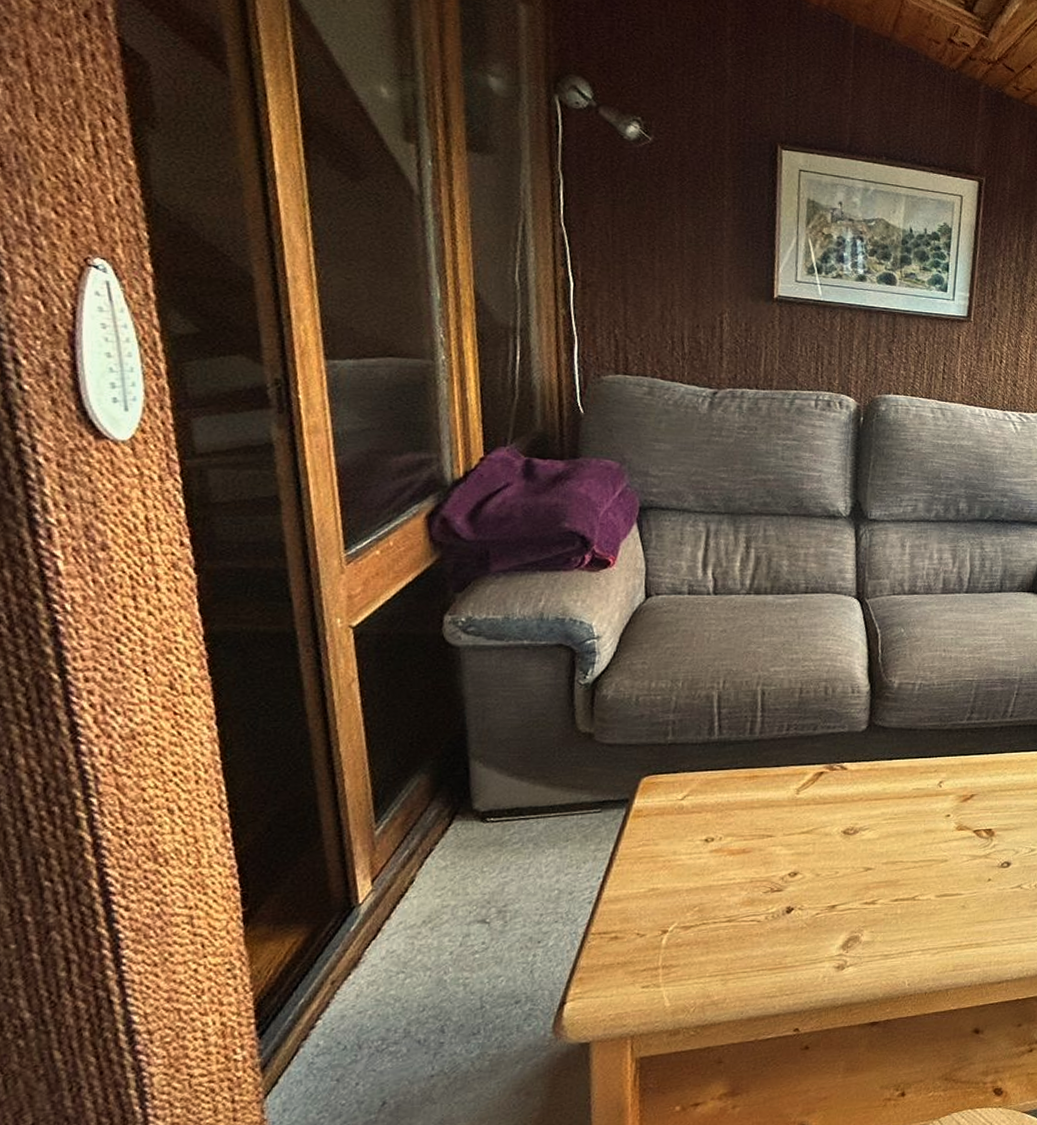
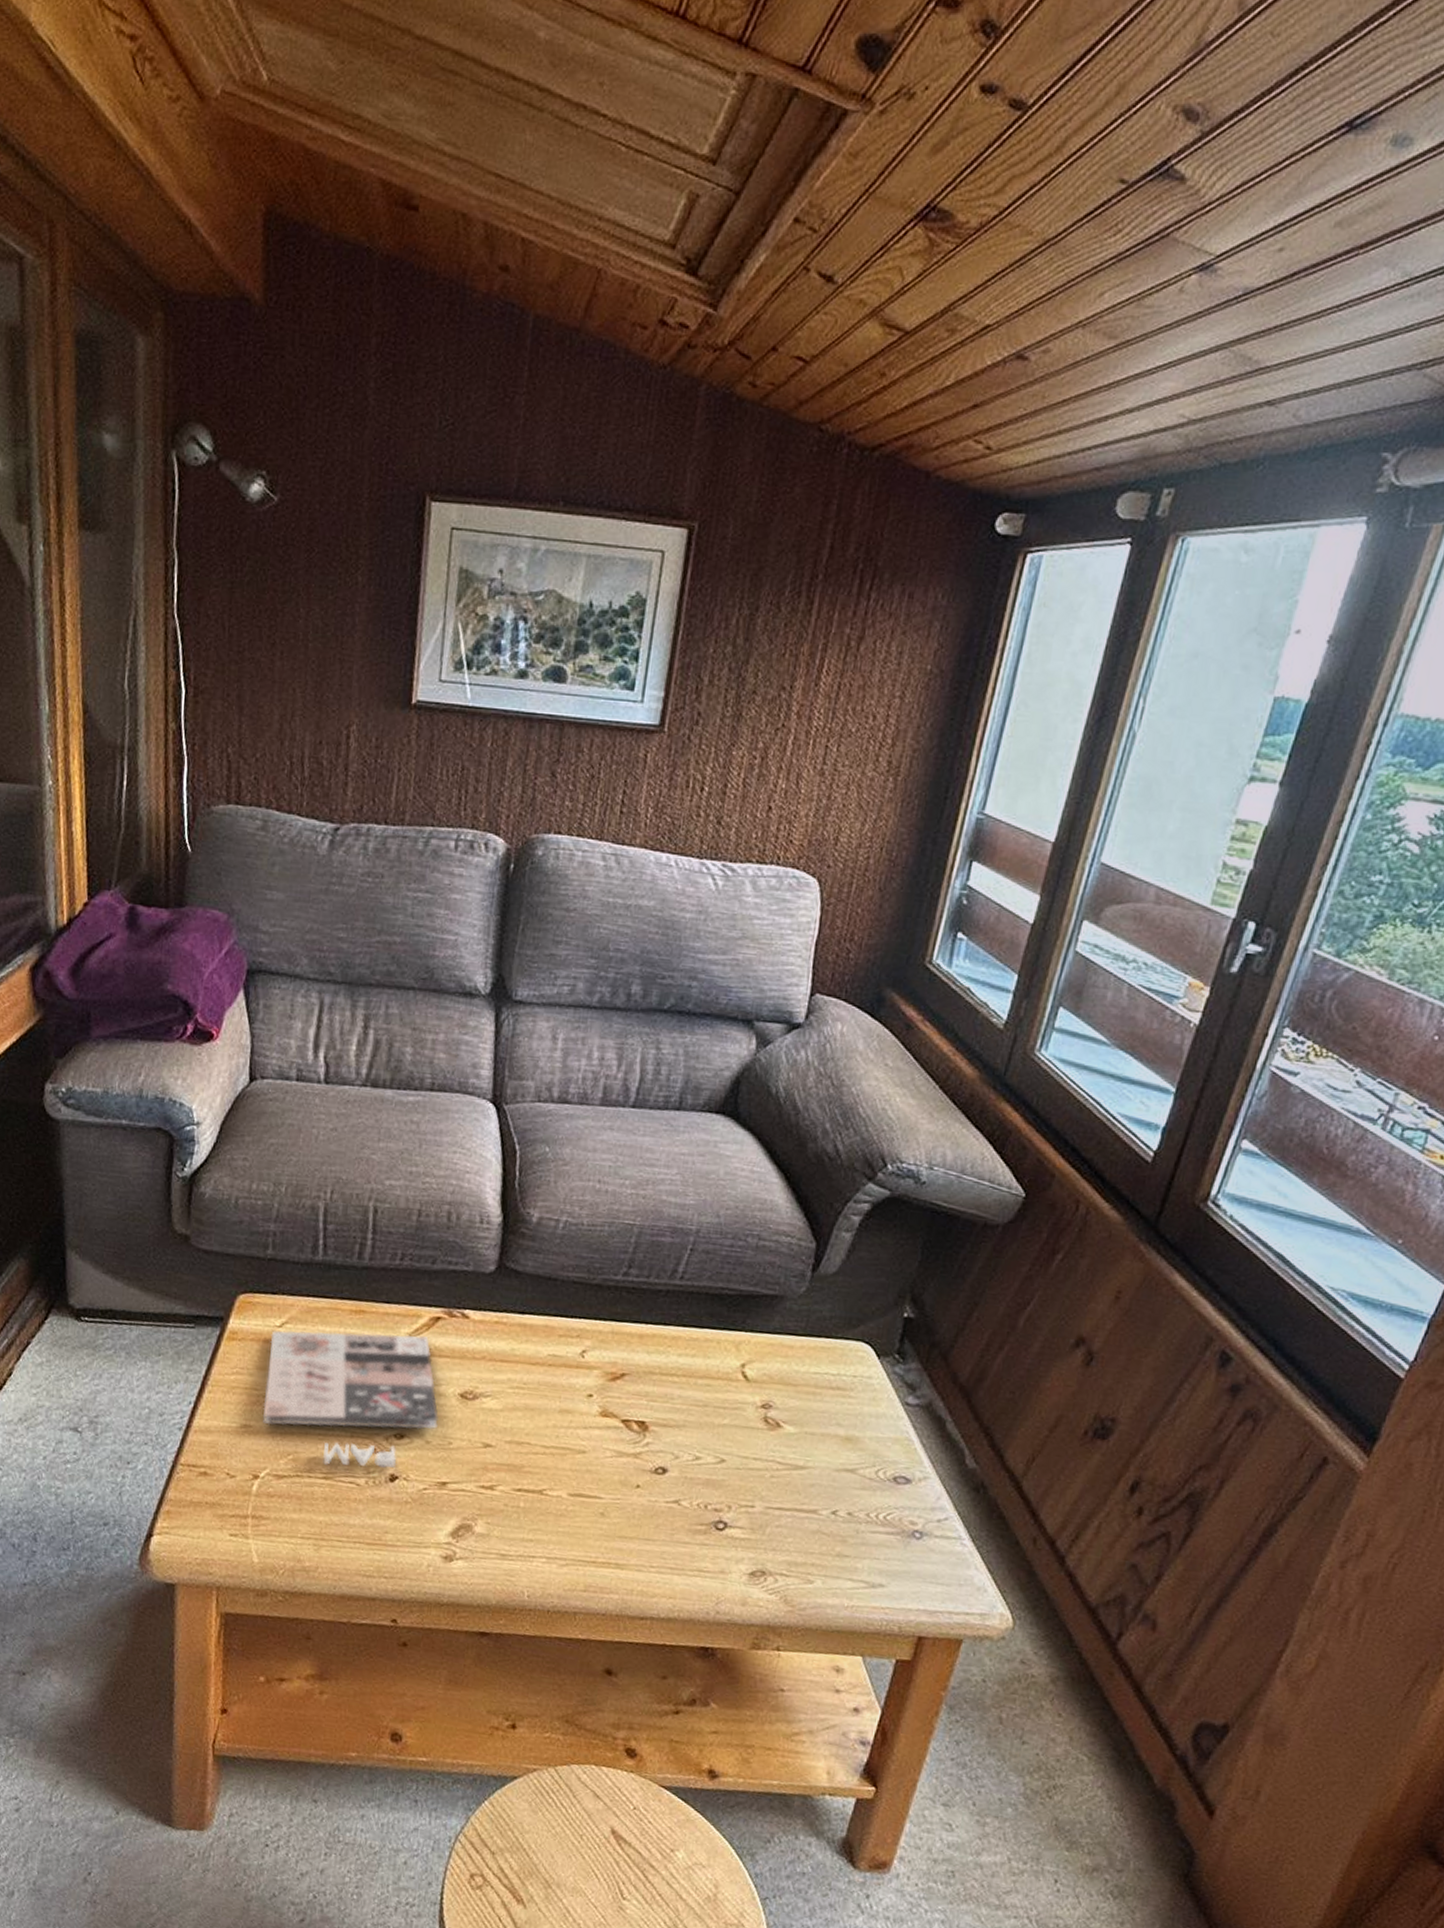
magazine: none [669,788,826,910] -> present [263,1330,438,1468]

